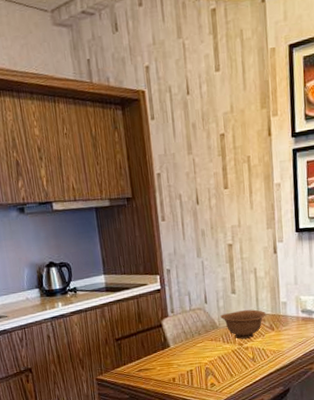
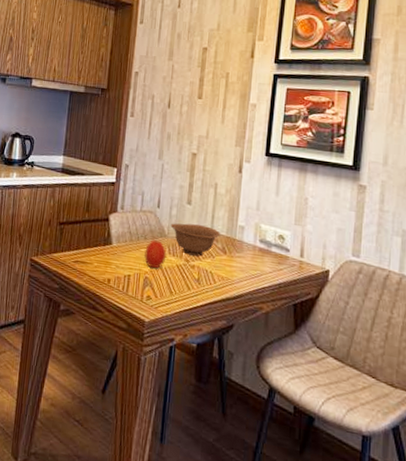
apple: none [201,332,222,359] -> present [144,239,167,269]

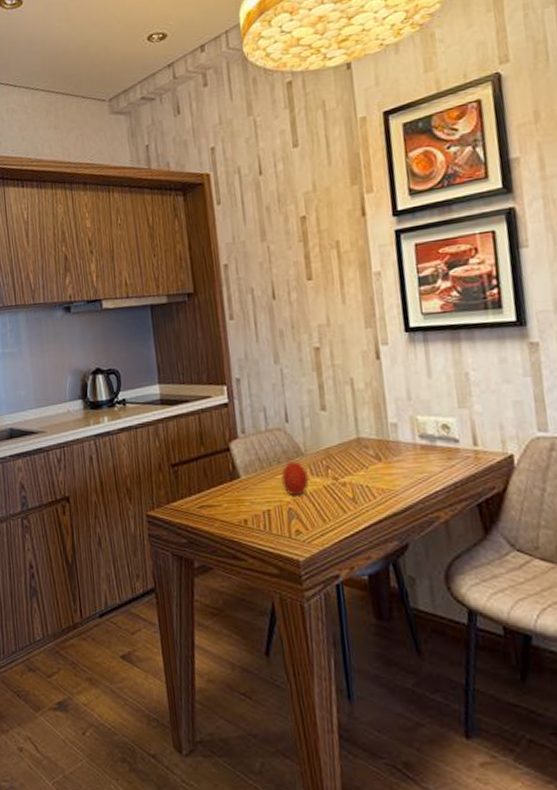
bowl: present [170,223,220,257] -> none [306,432,369,471]

